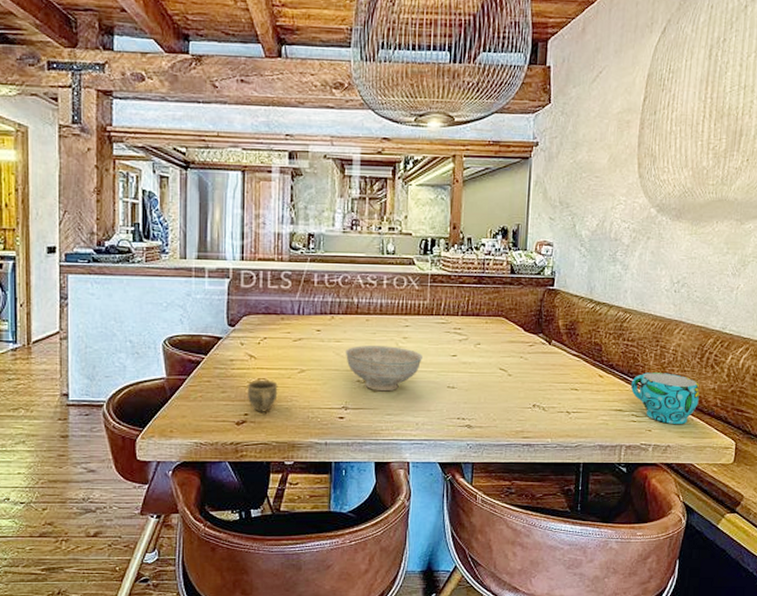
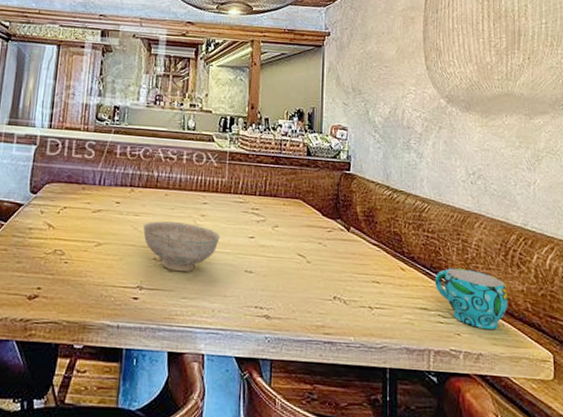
cup: present [247,379,278,412] -> none [41,251,74,287]

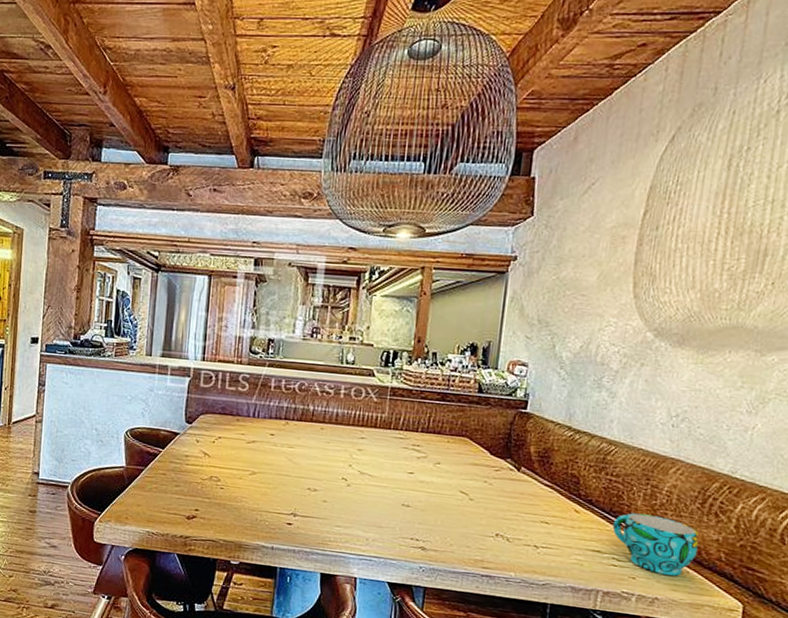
decorative bowl: present [142,221,220,272] -> none [297,453,377,503]

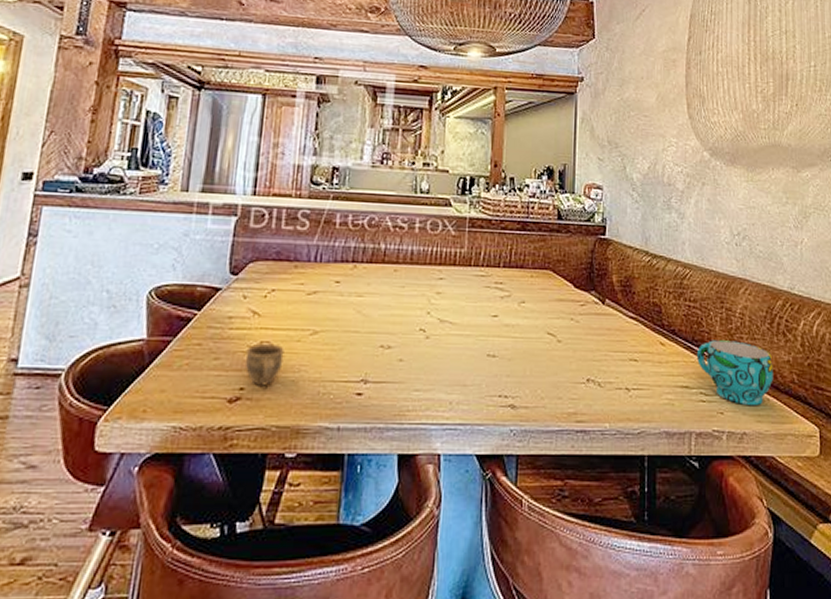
cup: none [199,477,229,510] -> present [245,343,284,386]

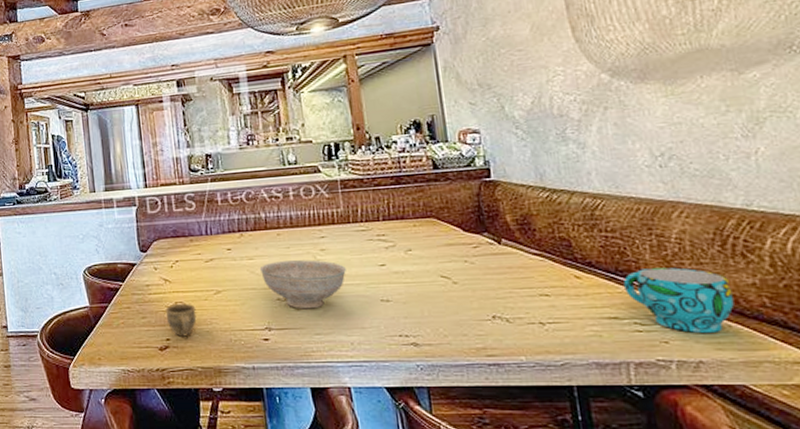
decorative bowl: none [367,302,458,360] -> present [259,260,346,309]

